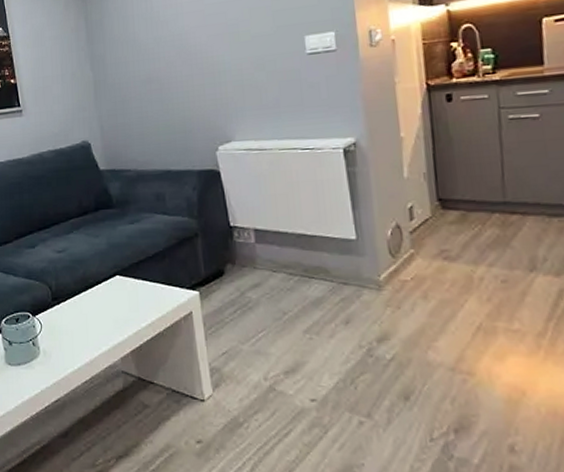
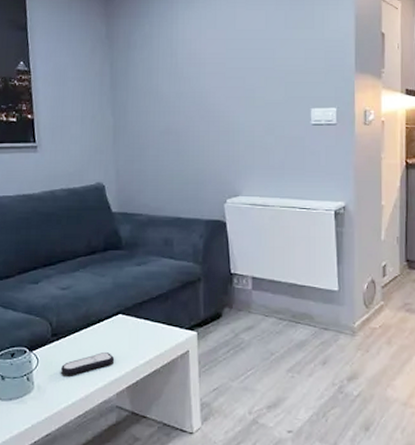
remote control: none [64,316,116,339] -> present [61,353,115,375]

